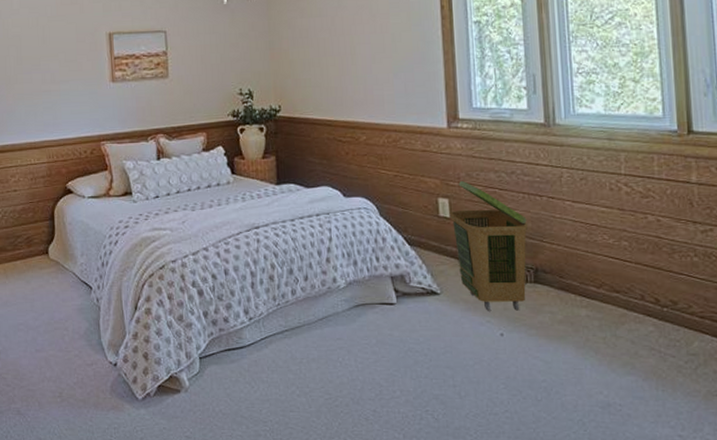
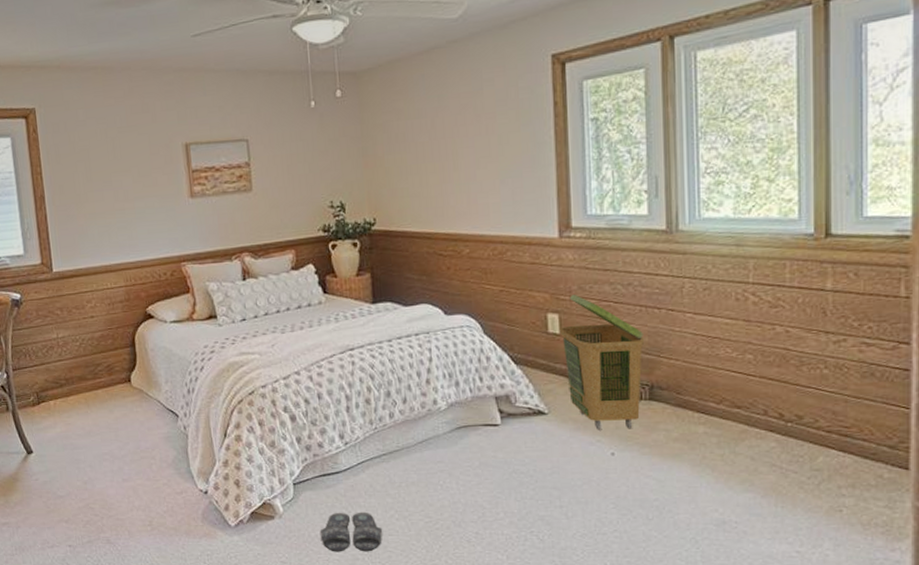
slippers: none [224,387,285,428] -> present [320,511,383,552]

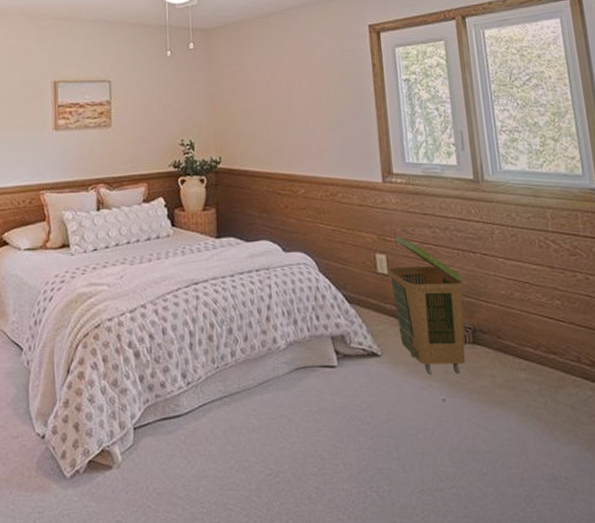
slippers: present [320,511,383,552] -> none [158,461,223,510]

